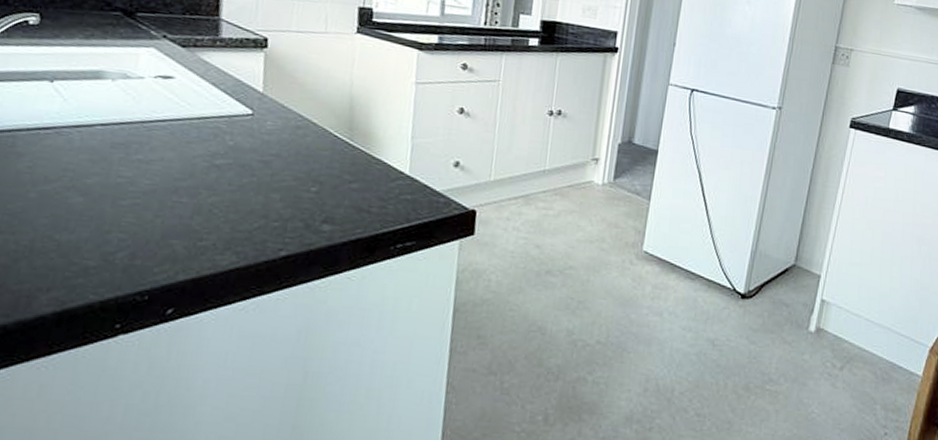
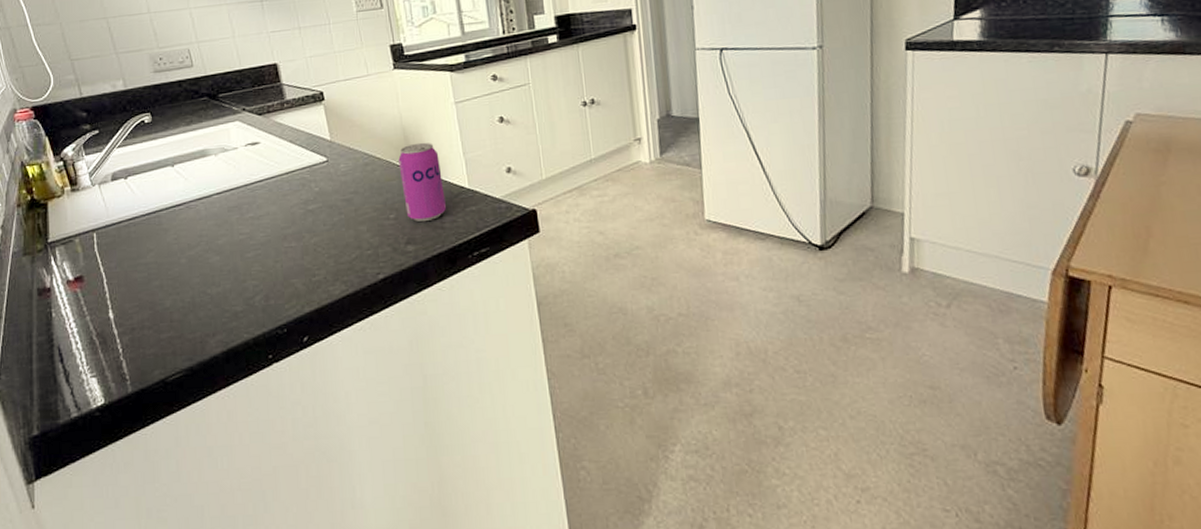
beverage can: none [331,116,384,202] -> present [398,142,446,222]

